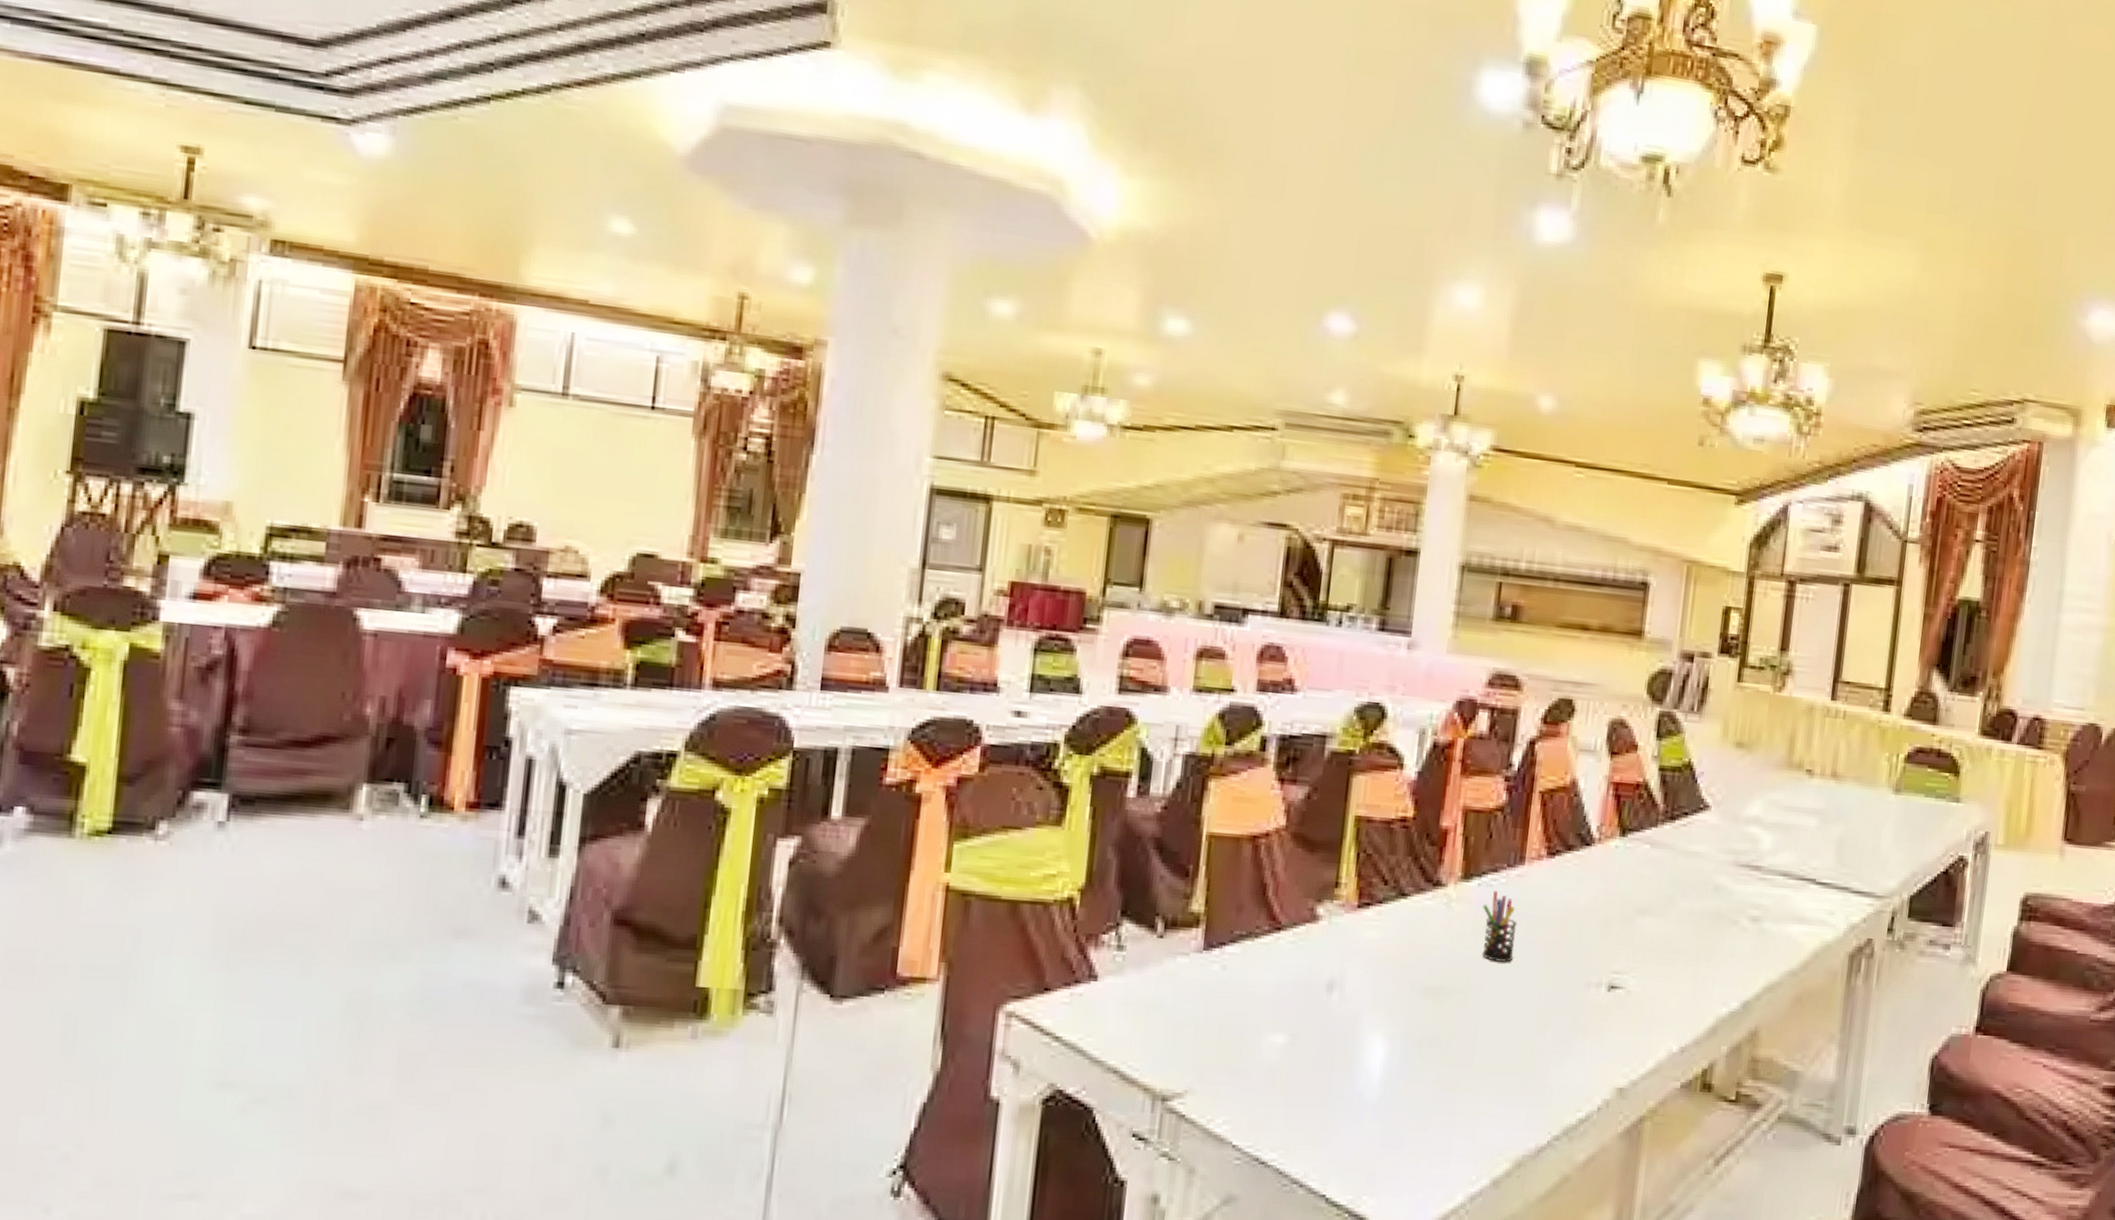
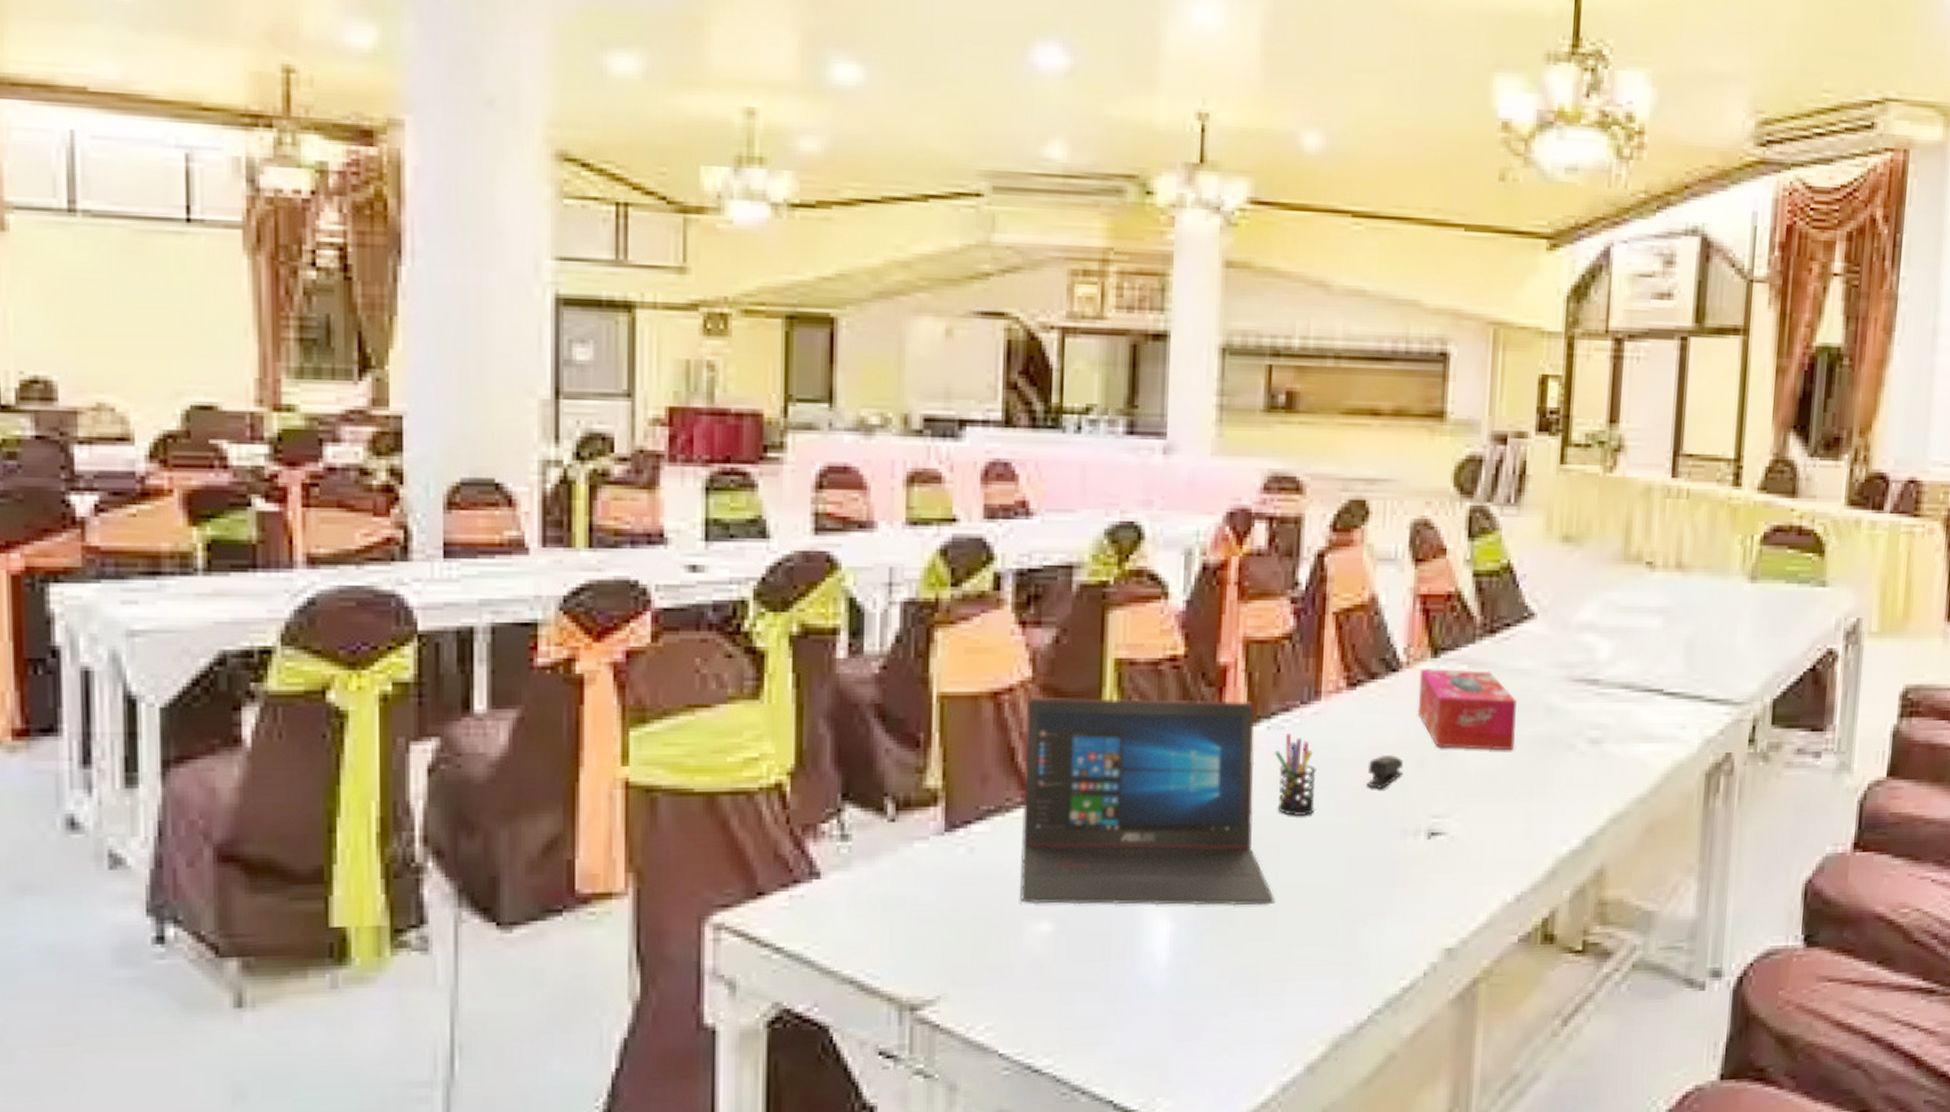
laptop: none [1261,842,1476,1037] -> present [1020,696,1276,906]
stapler: none [1558,915,1591,945] -> present [1366,754,1404,789]
tissue box: none [1605,845,1690,922] -> present [1417,669,1517,751]

